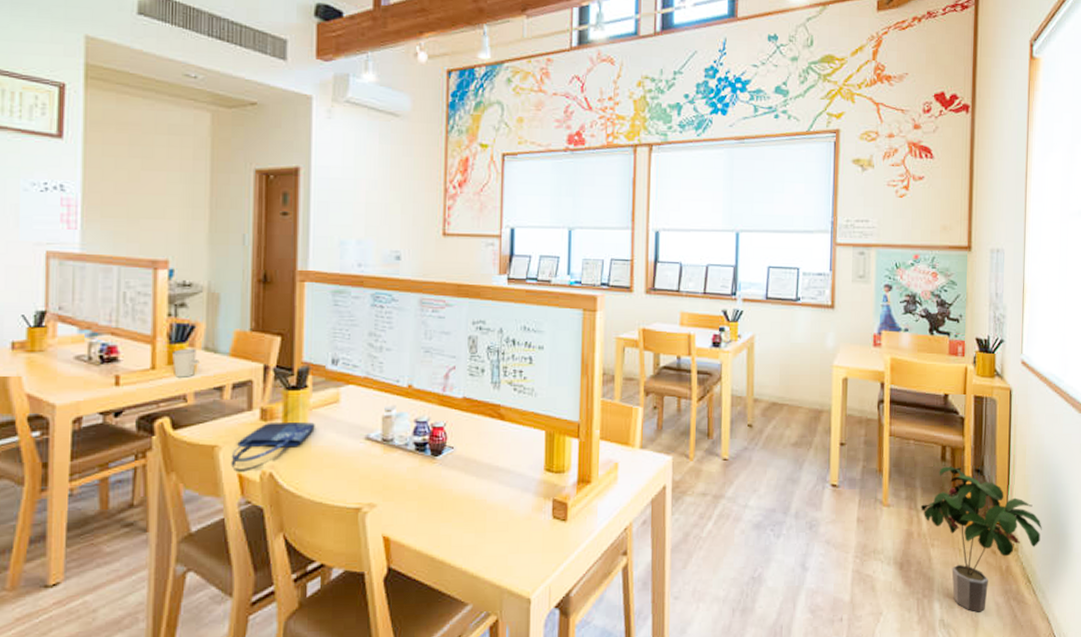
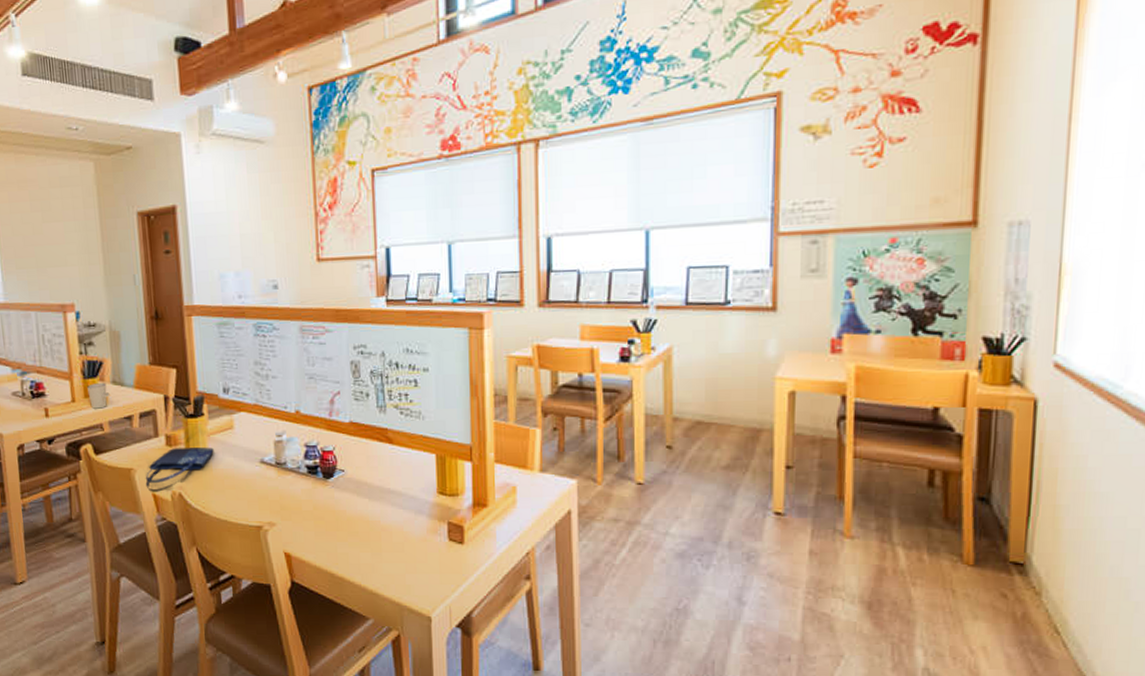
potted plant: present [920,466,1042,612] -> none [897,493,1080,663]

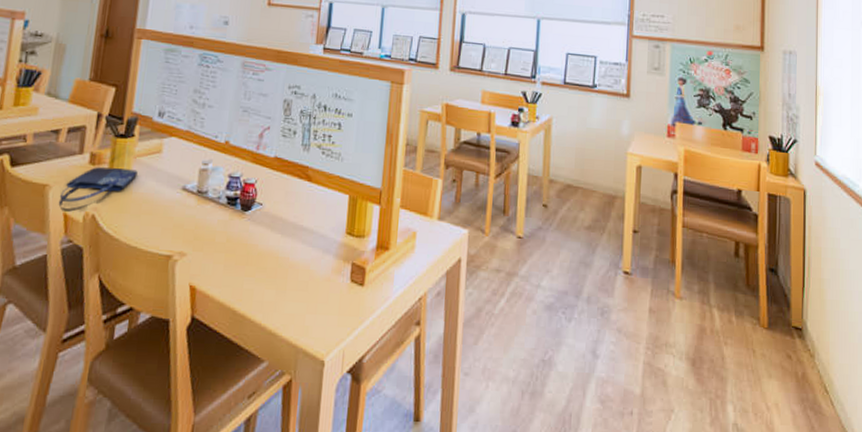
cup: present [87,383,110,409] -> none [18,92,42,119]

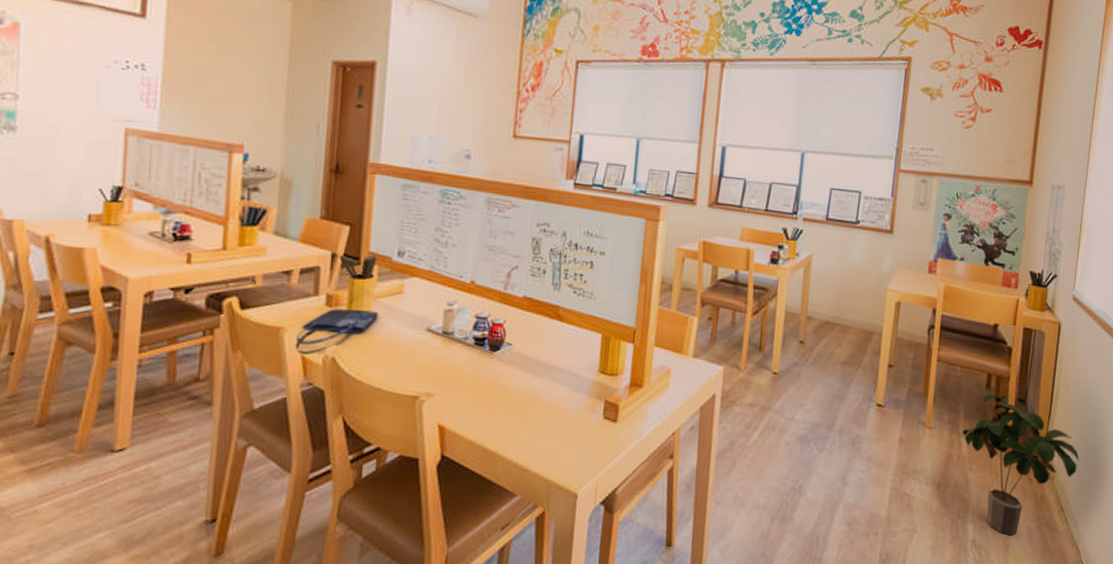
potted plant: none [713,263,839,420] -> present [962,394,1079,536]

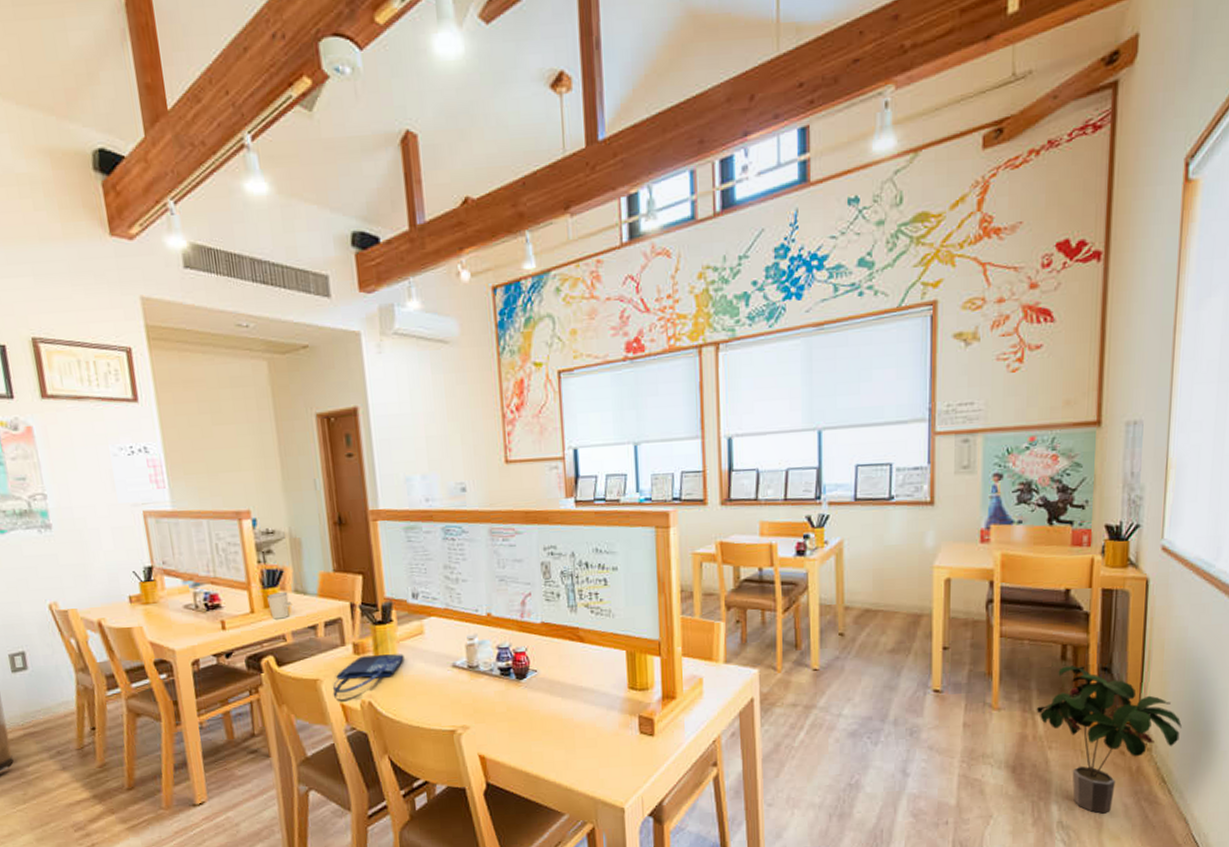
cup: none [243,232,270,260] -> present [267,592,292,619]

